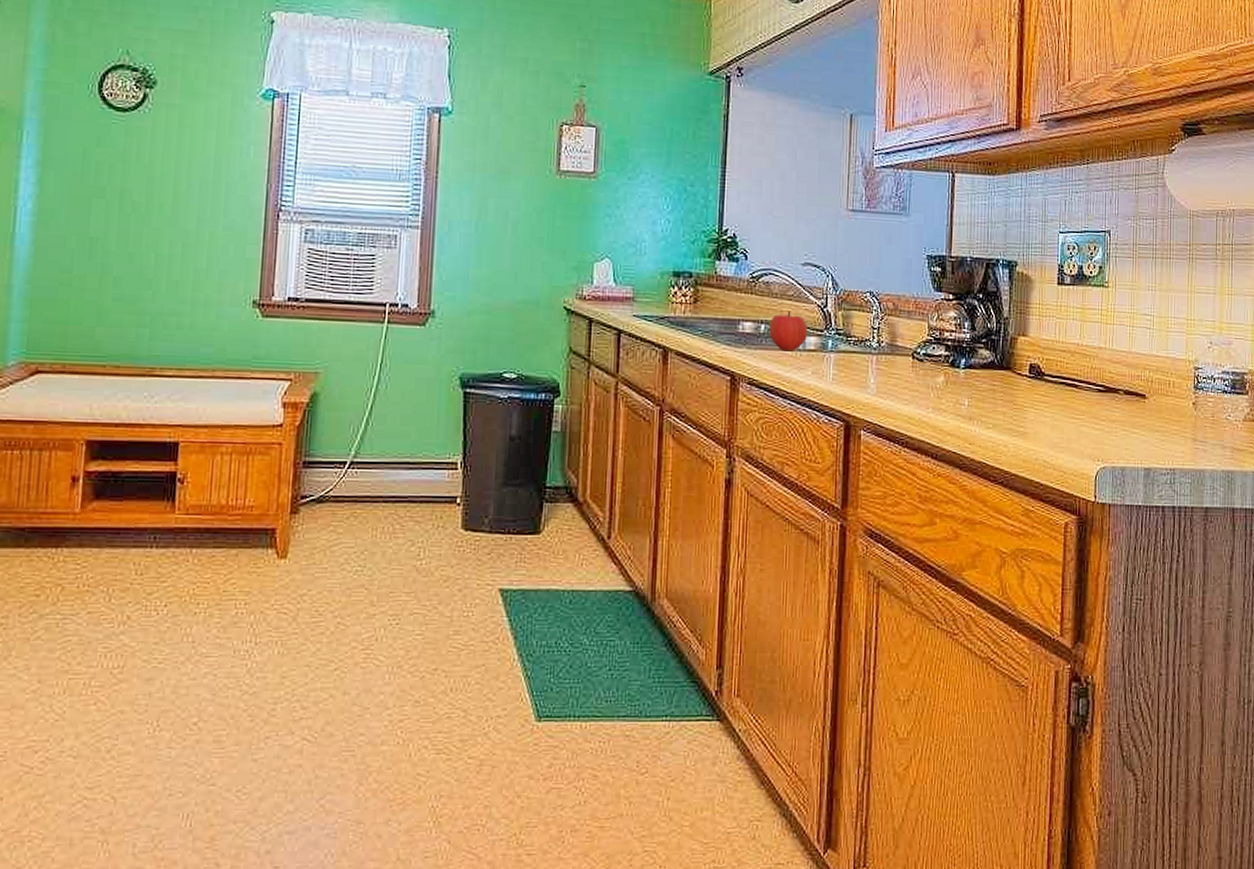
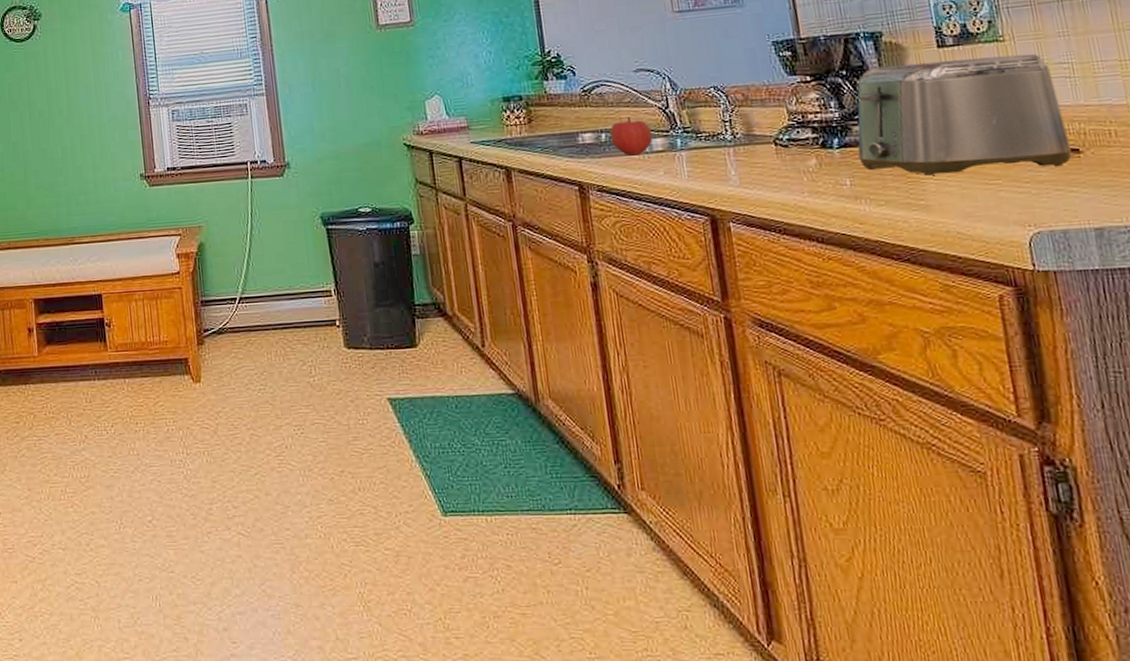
toaster: none [979,295,1140,409] -> present [857,53,1072,176]

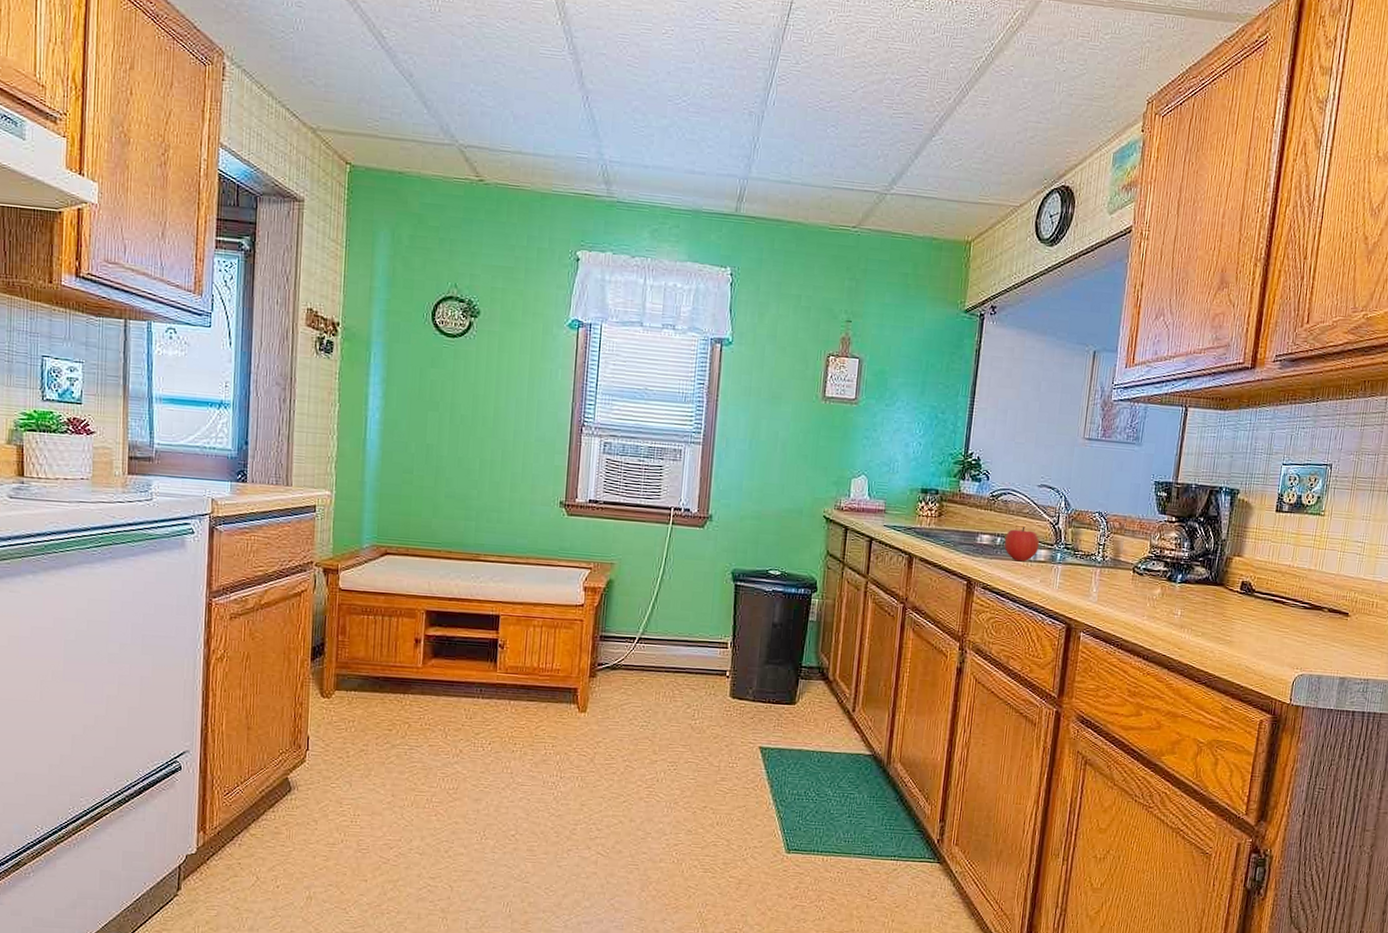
toaster: present [857,53,1072,176] -> none [1192,520,1349,625]

